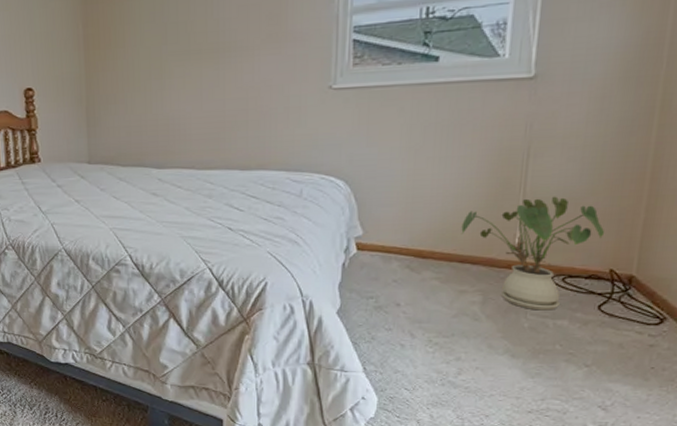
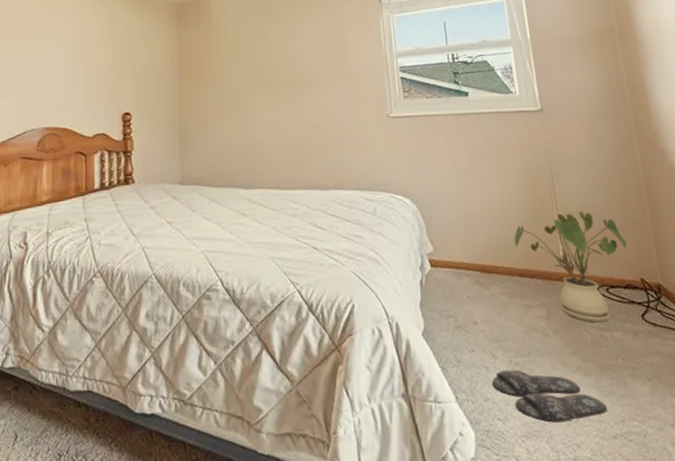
slippers: none [404,348,529,396] -> present [491,370,607,423]

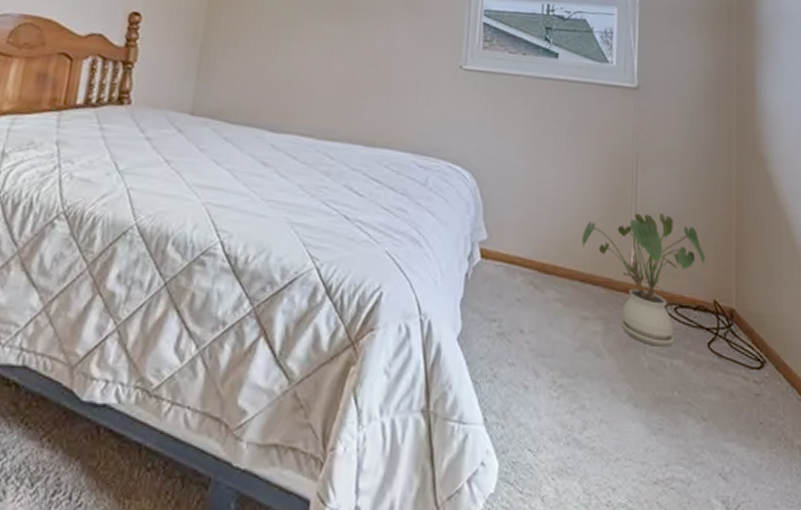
slippers: present [491,370,607,423] -> none [528,392,653,460]

